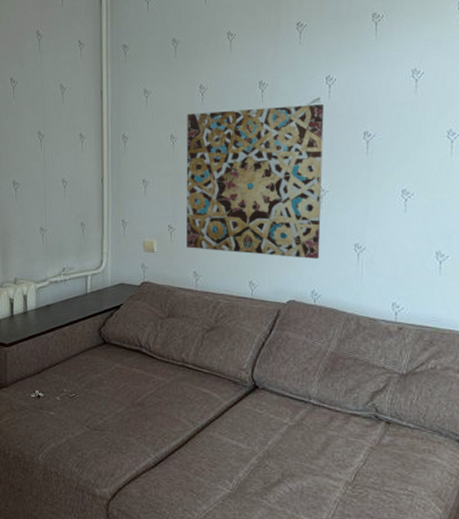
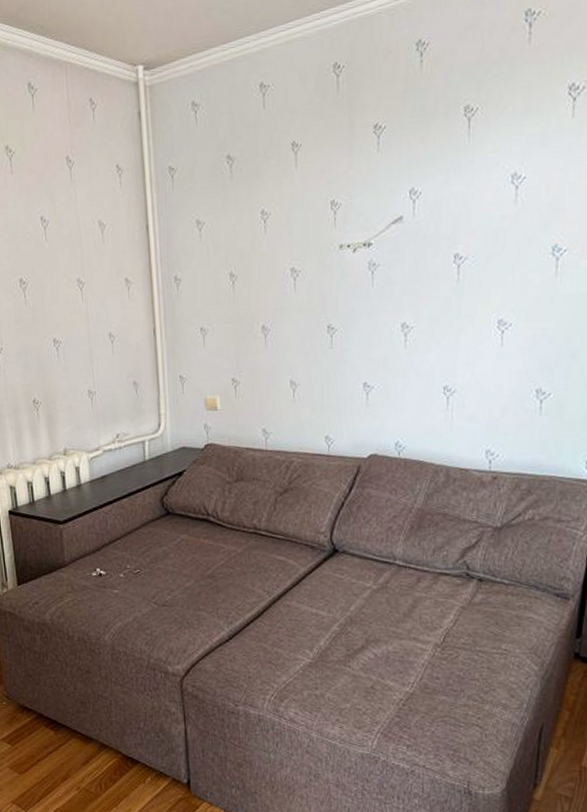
wall art: present [186,103,324,259] -> none [248,223,408,407]

